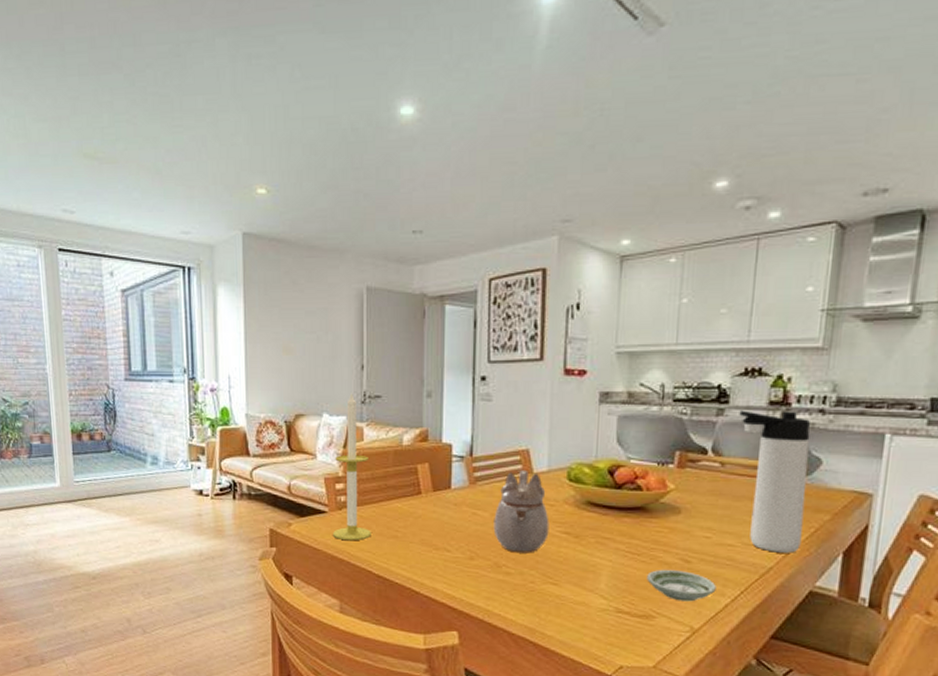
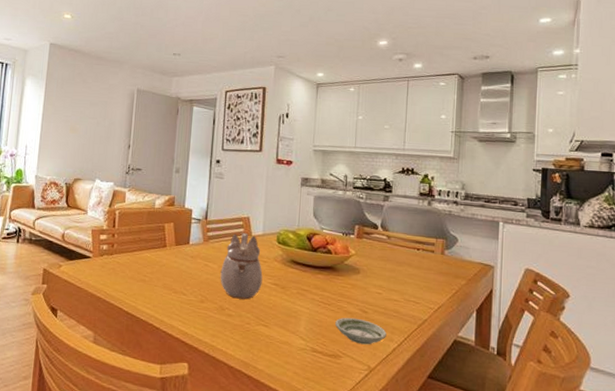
candle: present [333,391,371,541] -> none [94,164,128,282]
thermos bottle: present [739,410,811,553] -> none [399,198,449,309]

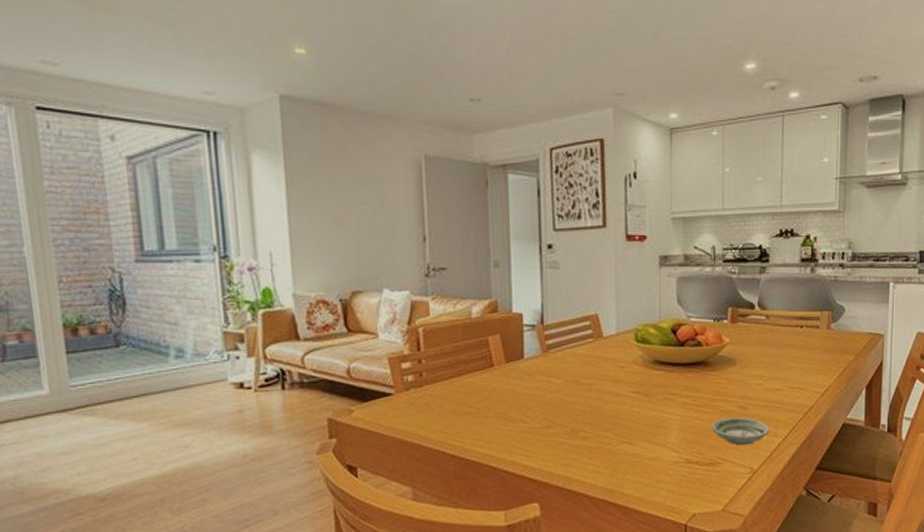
teapot: present [220,232,263,300] -> none [568,334,621,417]

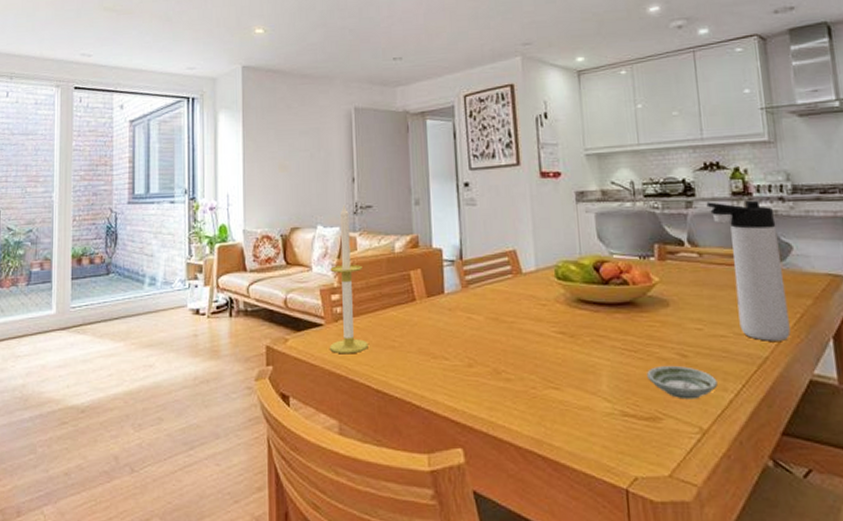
candle: none [399,264,443,423] -> present [330,203,368,354]
thermos bottle: none [778,266,835,393] -> present [706,200,791,341]

